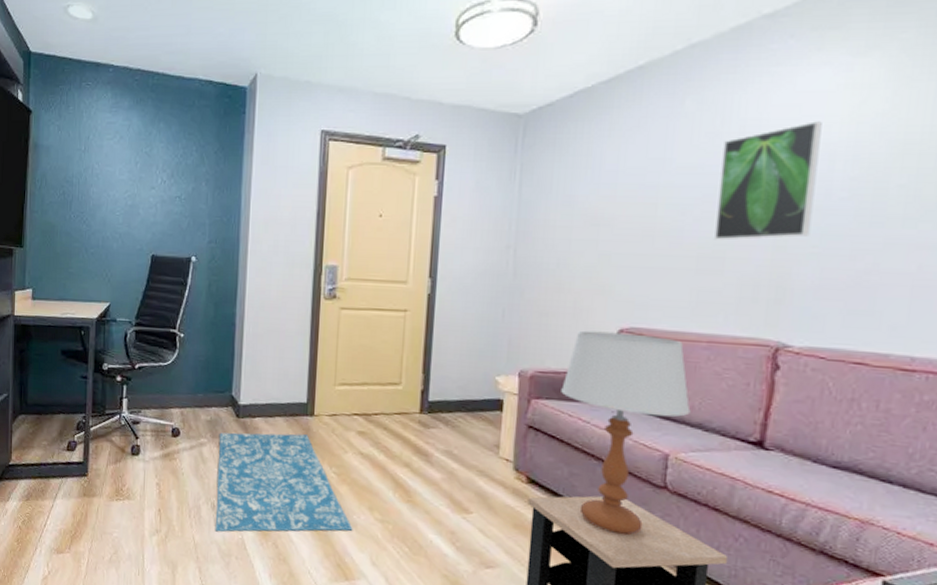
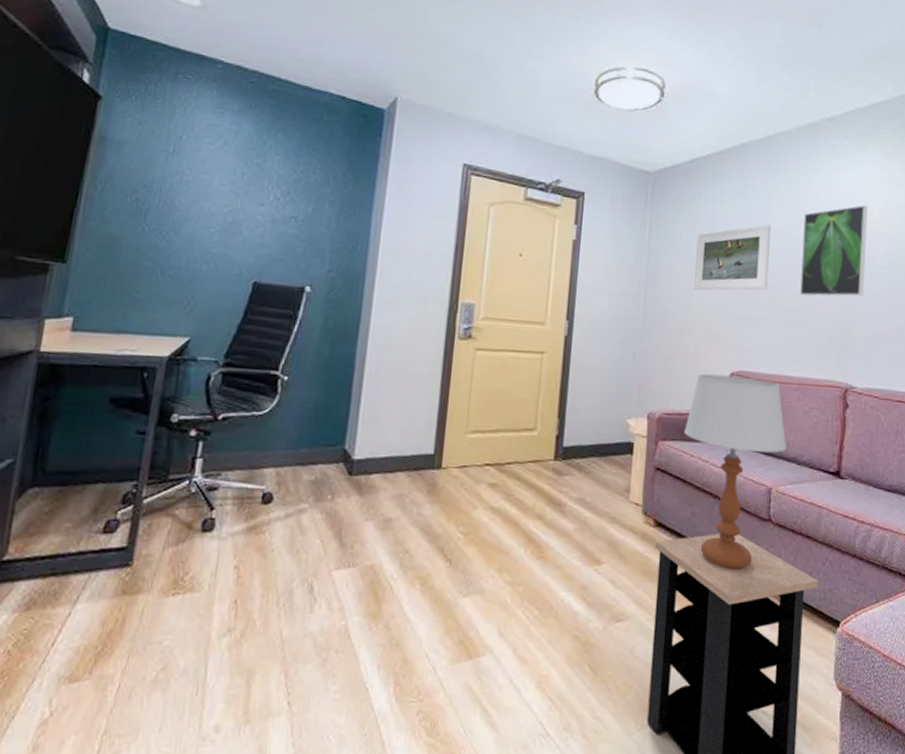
rug: present [215,432,353,532] -> none [310,490,480,621]
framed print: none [573,159,677,240] -> present [694,224,771,291]

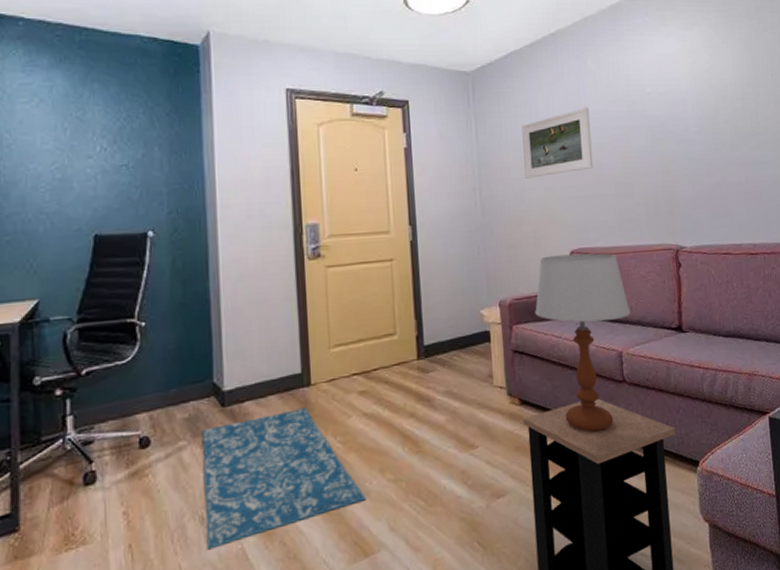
rug: none [310,490,480,621] -> present [201,408,366,550]
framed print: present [800,205,868,297] -> none [618,76,682,170]

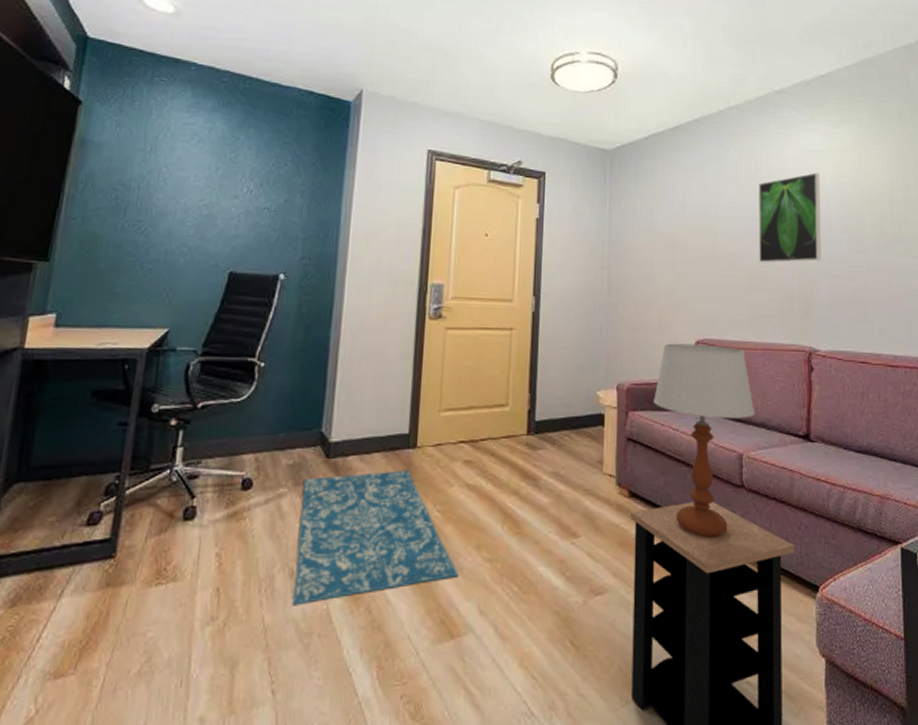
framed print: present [521,107,594,178] -> none [655,195,727,262]
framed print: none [618,76,682,170] -> present [759,172,822,263]

